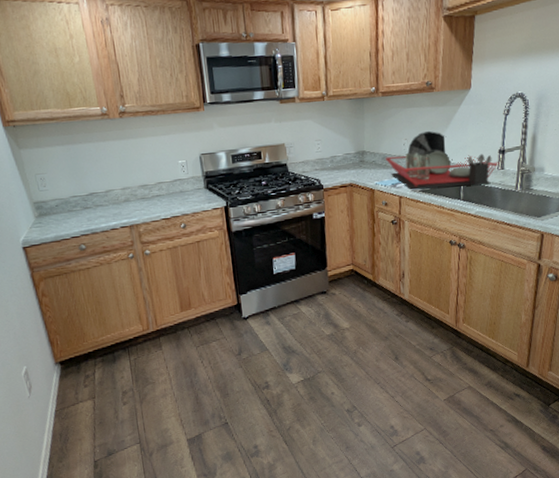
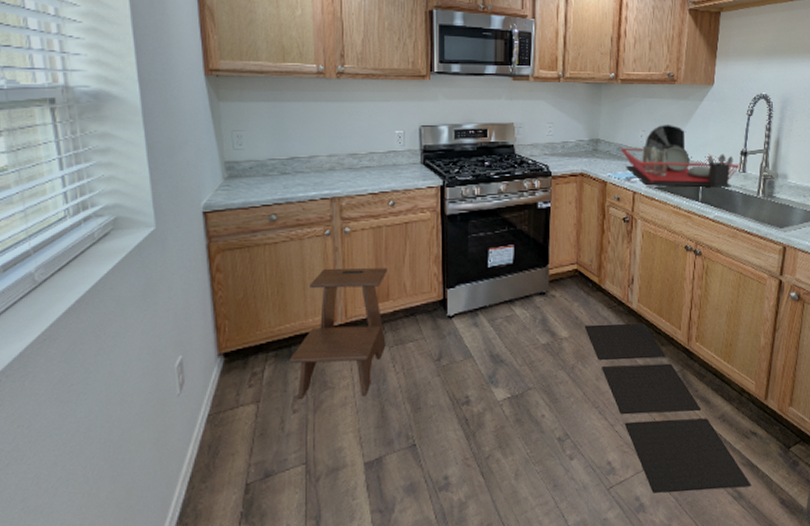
step stool: none [114,281,193,393] -> present [290,268,388,399]
door mat: none [364,311,516,448] -> present [585,324,751,493]

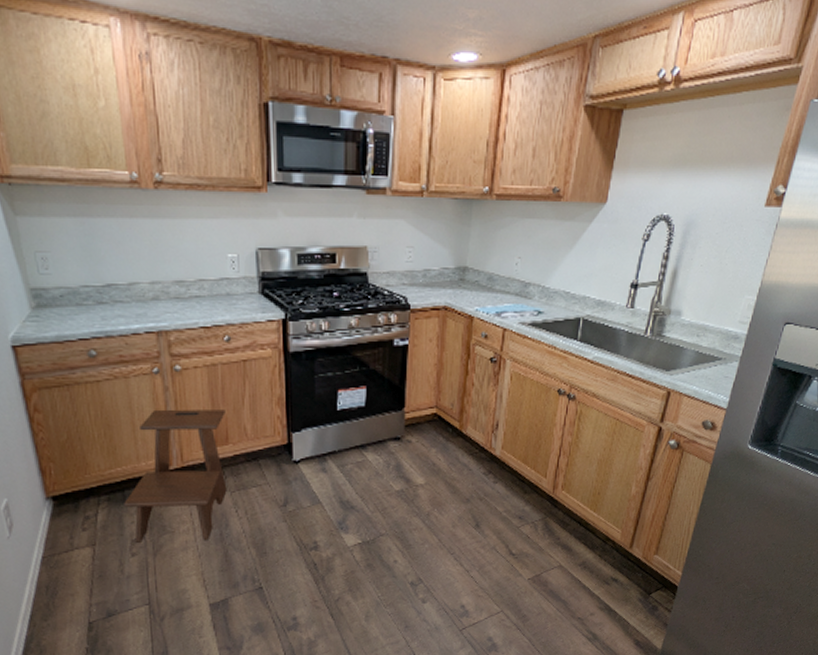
door mat: present [585,324,751,493] -> none [443,471,607,634]
dish rack: present [620,124,741,188] -> none [491,249,630,325]

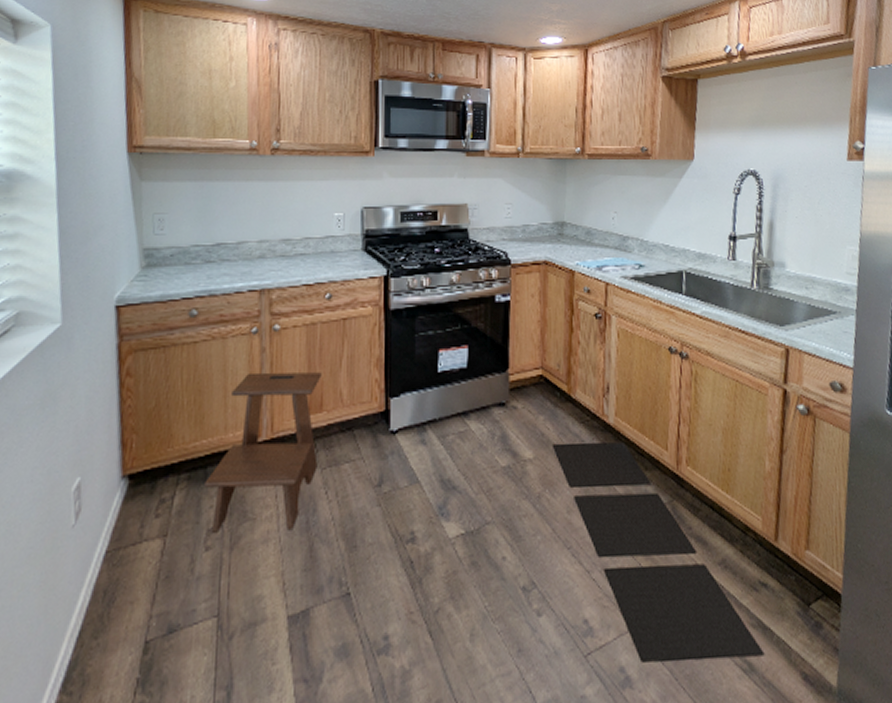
door mat: none [443,471,607,634] -> present [553,442,765,663]

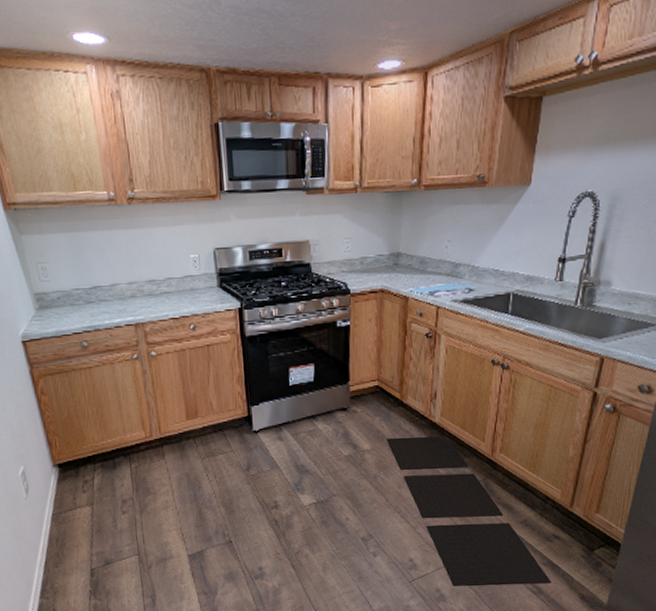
step stool: present [204,372,322,533] -> none [114,388,198,502]

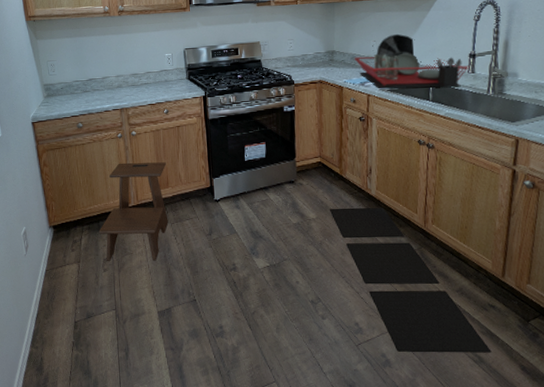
step stool: none [114,388,198,502] -> present [99,162,169,261]
dish rack: none [423,232,558,300] -> present [354,33,470,89]

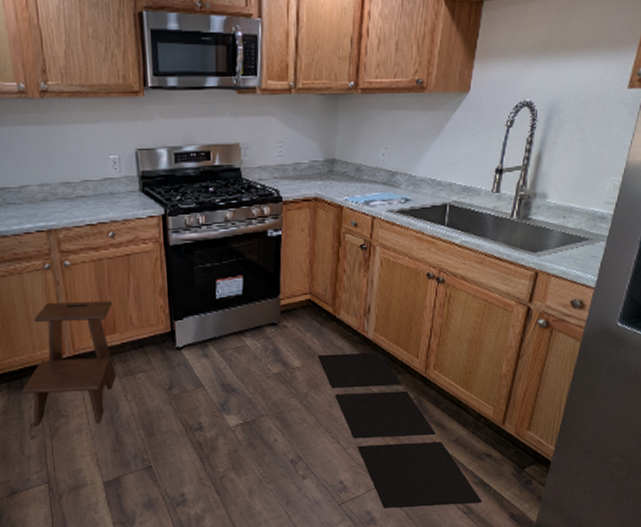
dish rack: present [354,33,470,89] -> none [359,139,495,210]

